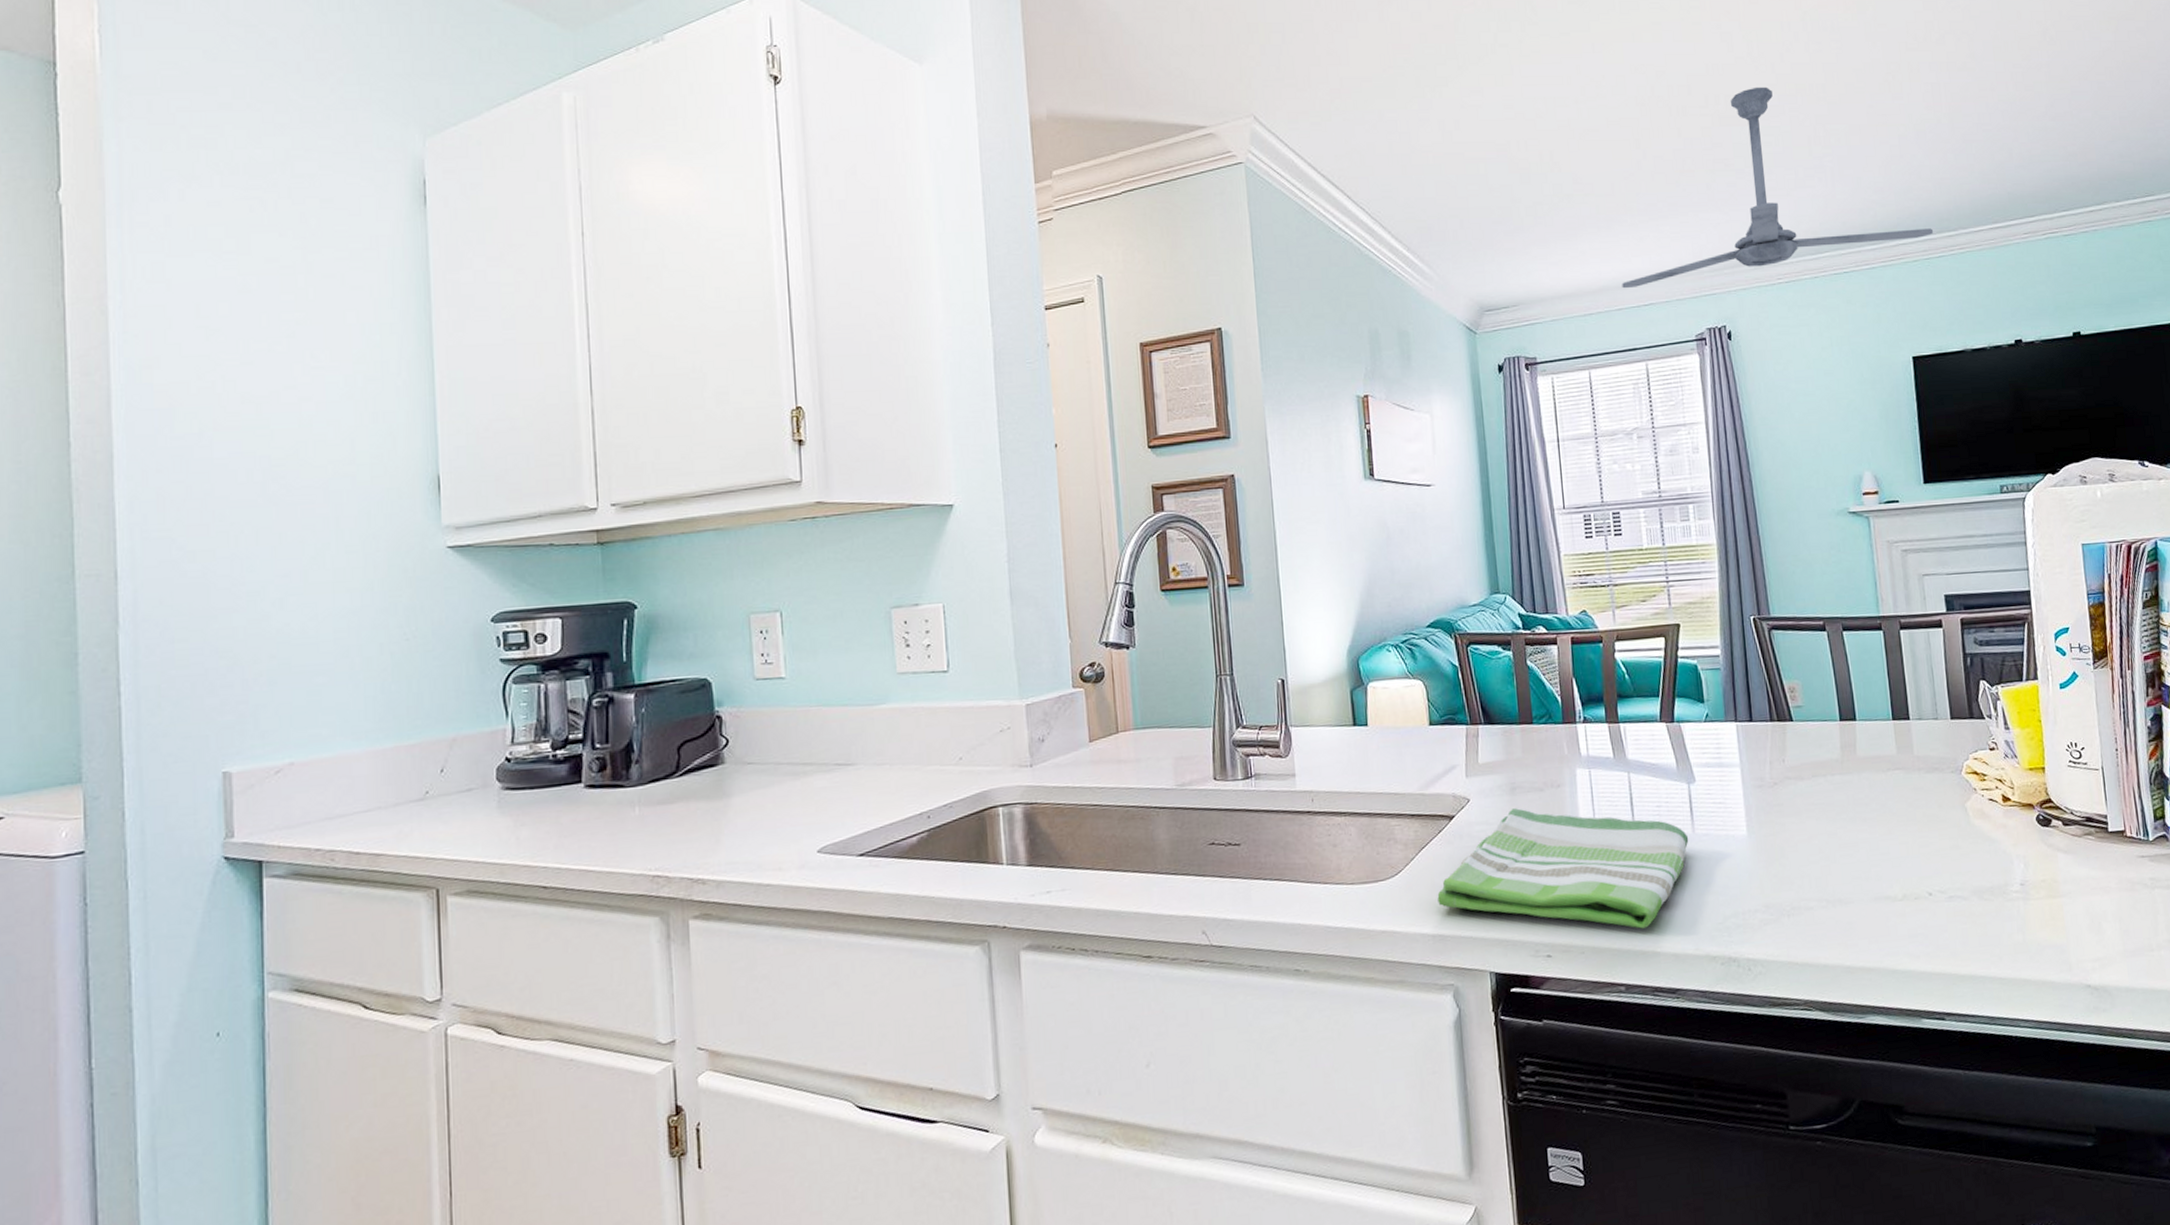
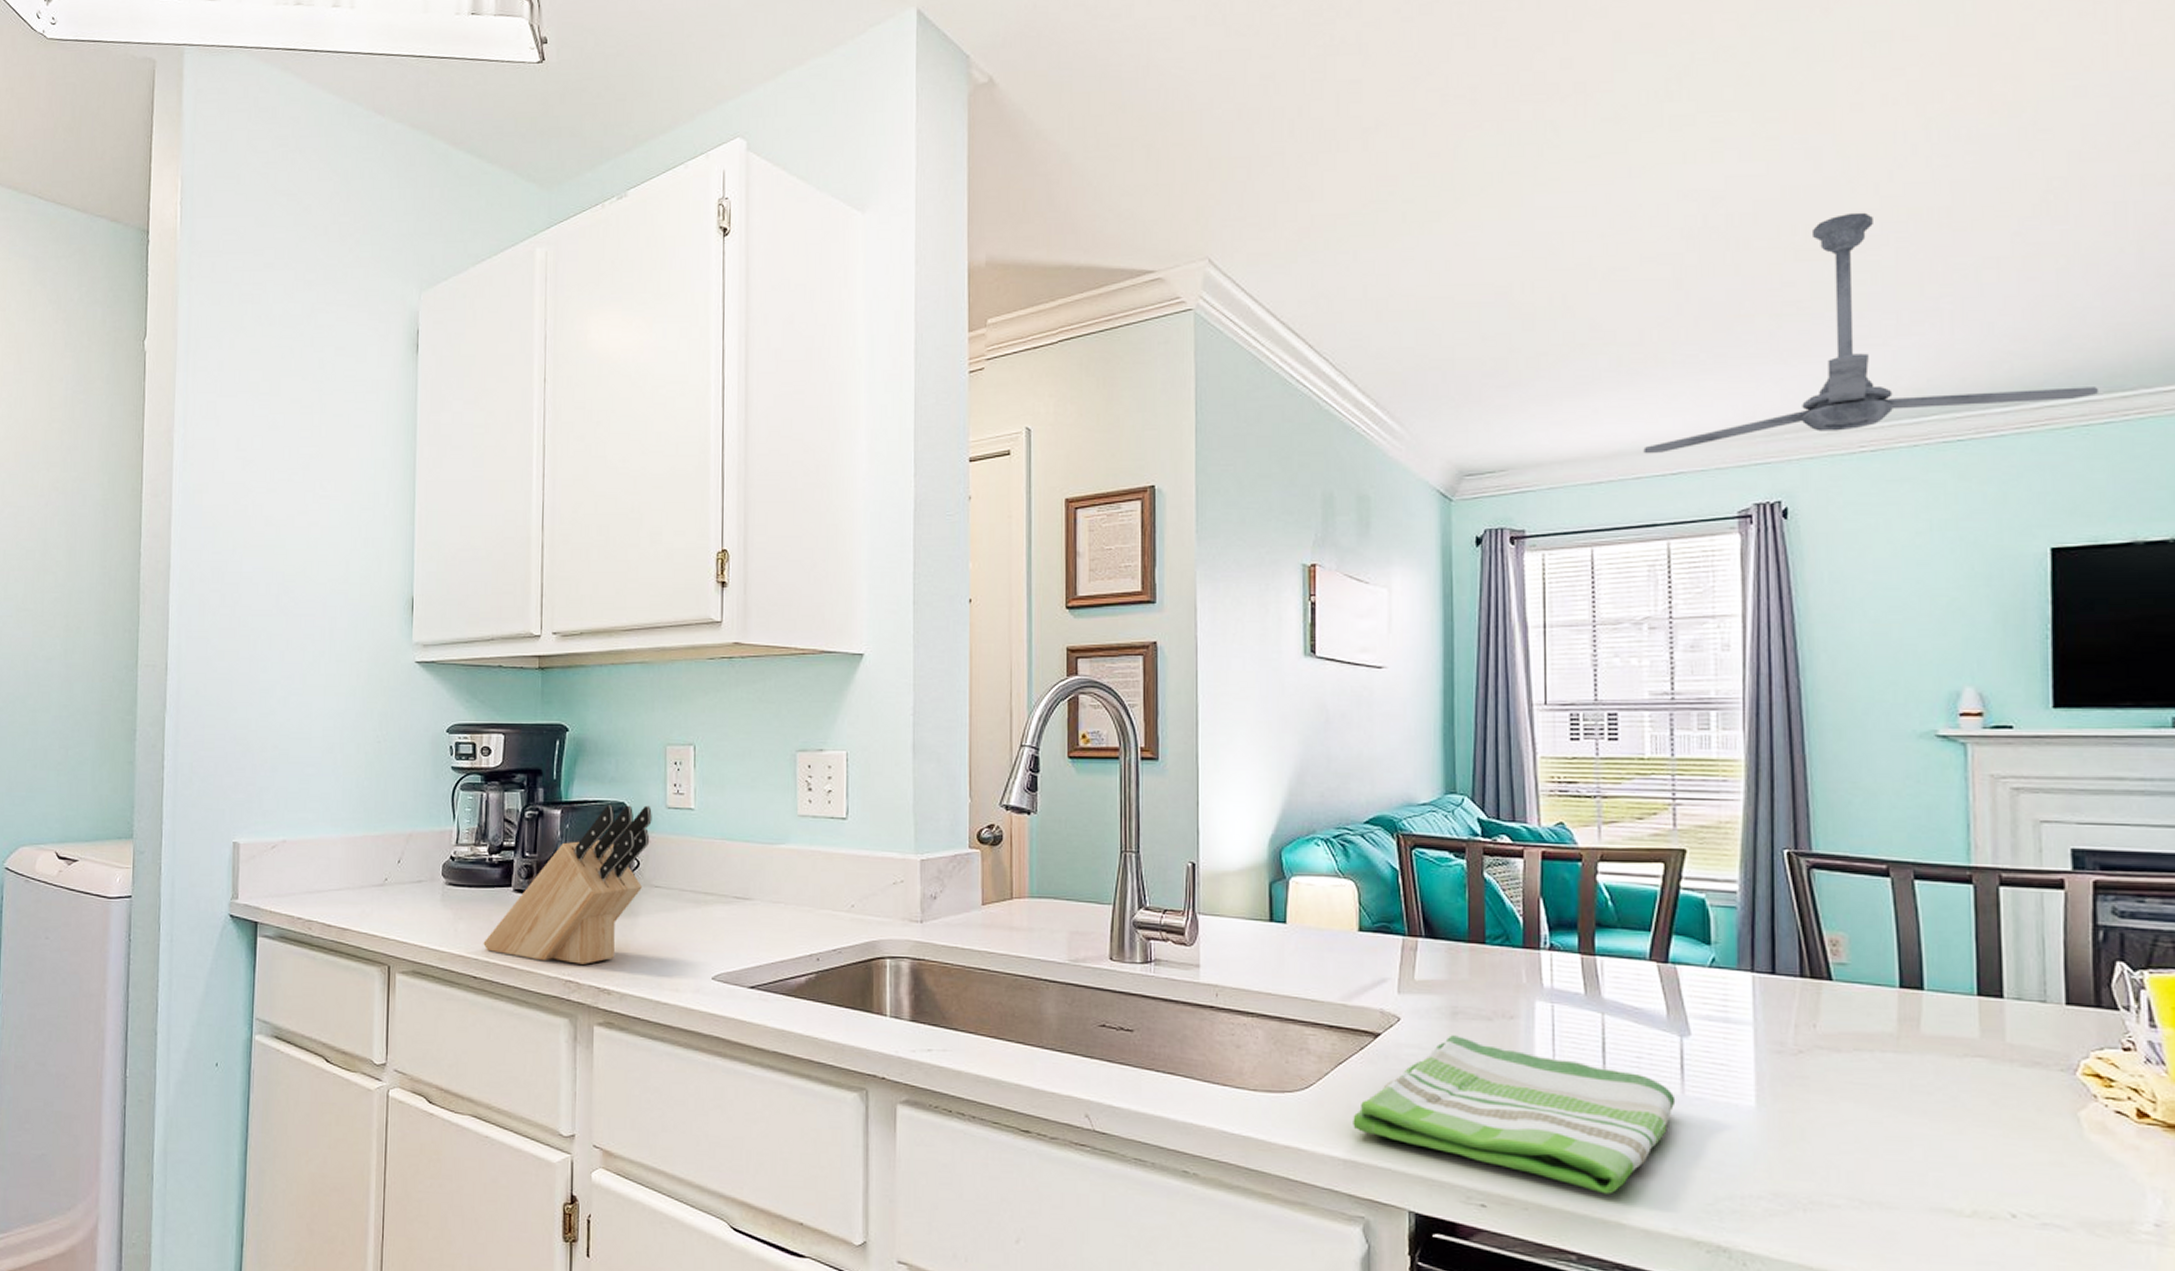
knife block: none [552,679,739,859] -> present [483,805,652,965]

